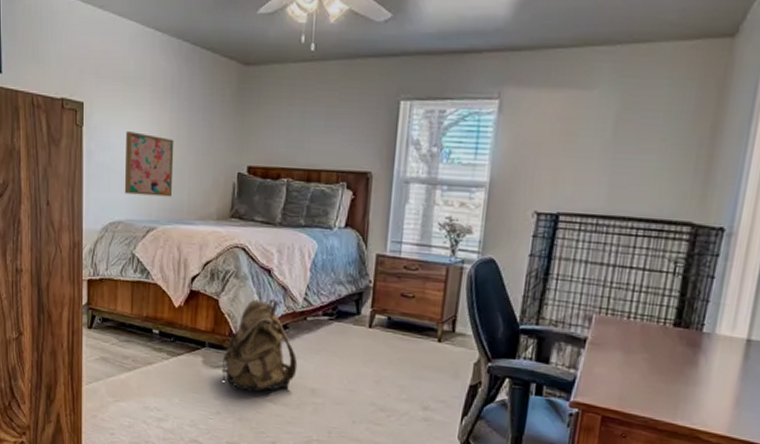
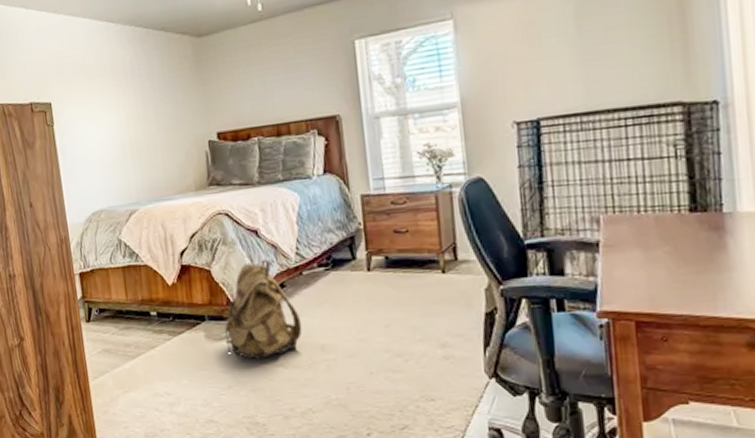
wall art: present [124,131,174,197] -> none [95,120,149,182]

